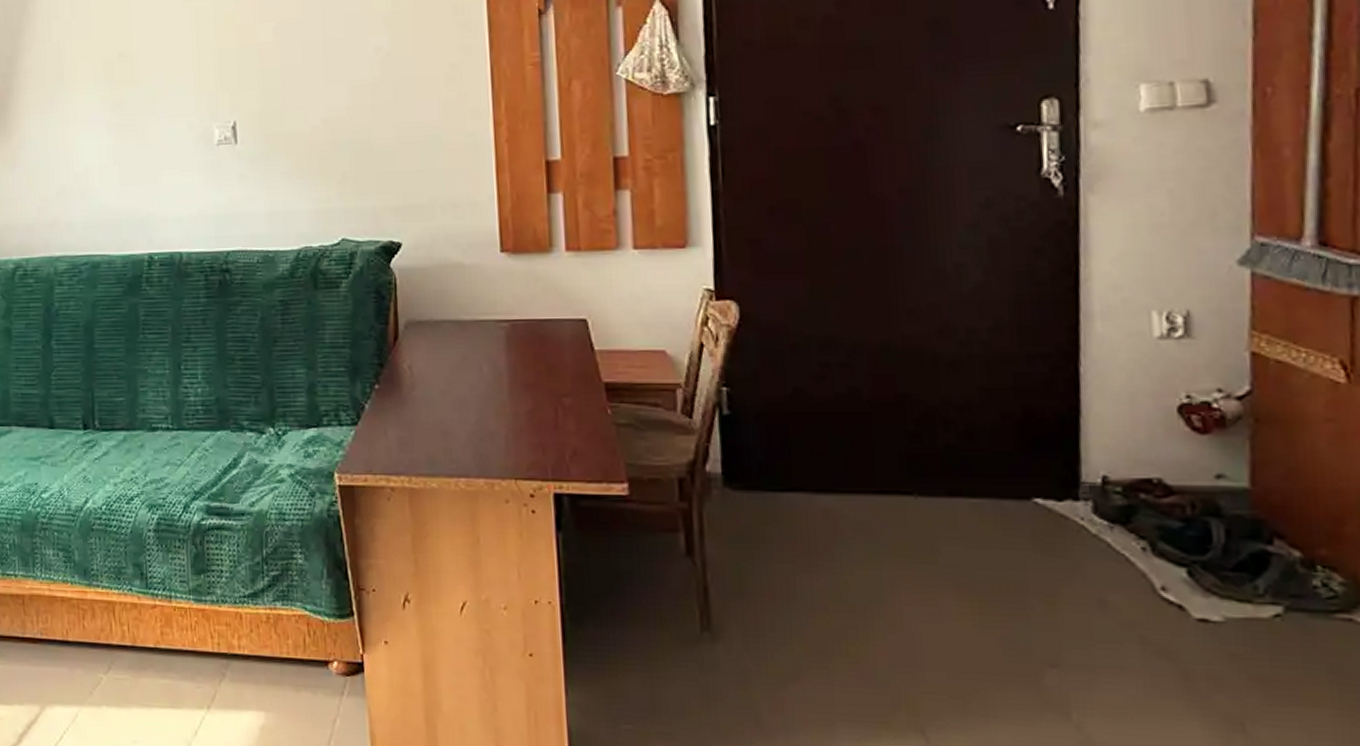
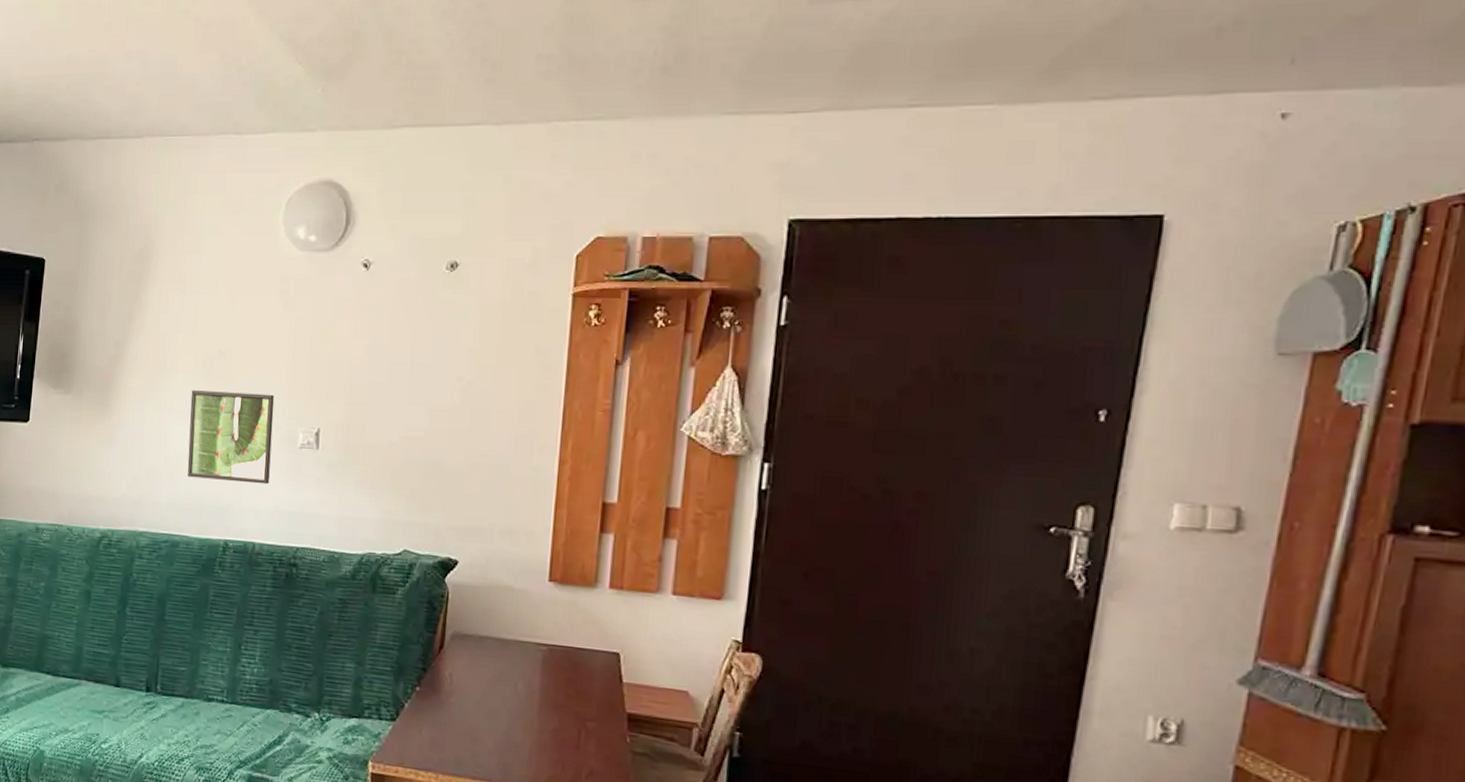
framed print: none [94,92,189,192] -> present [187,390,275,485]

